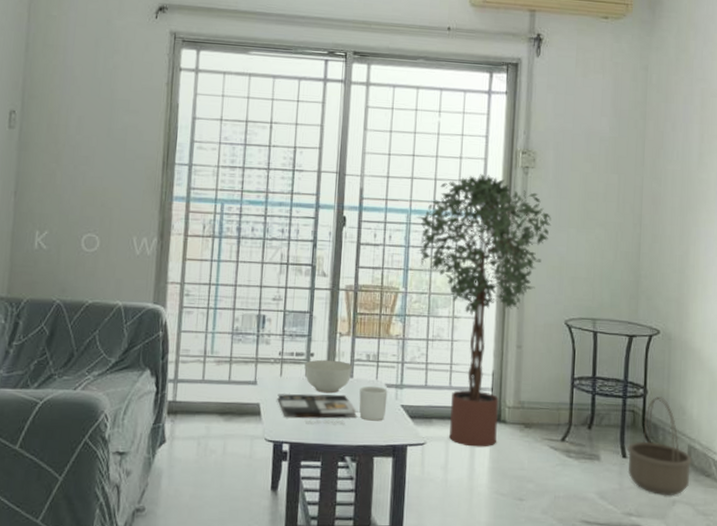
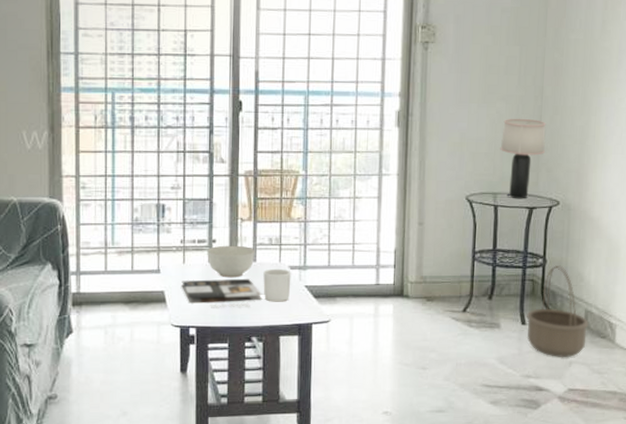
potted tree: present [417,173,552,447] -> none [315,50,452,322]
table lamp: none [599,244,645,327] -> present [500,118,546,199]

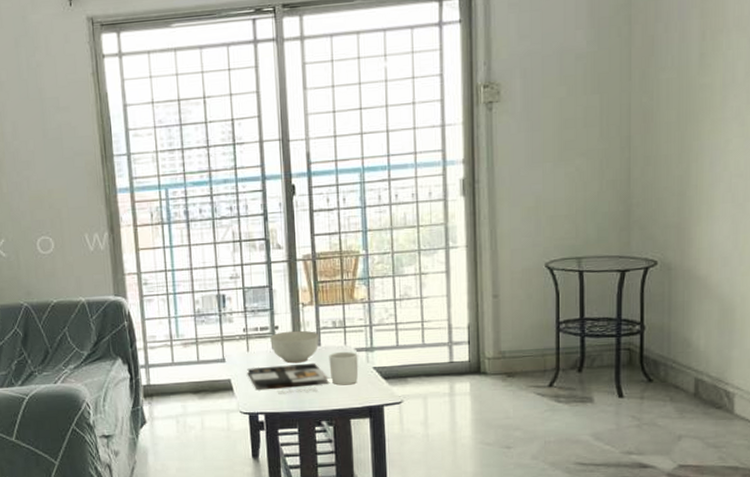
table lamp: present [500,118,546,199] -> none [582,173,637,262]
basket: present [526,265,590,358] -> none [624,331,701,432]

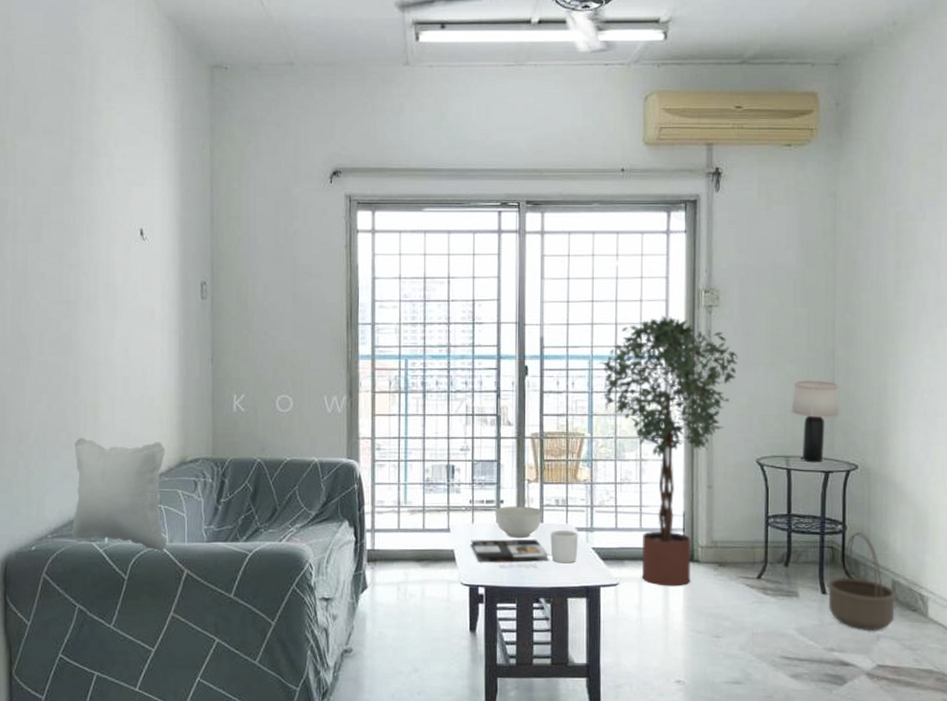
potted tree: none [371,116,523,401] -> present [599,315,738,587]
table lamp: none [582,173,637,262] -> present [791,380,840,463]
basket: none [624,331,701,432] -> present [827,532,898,631]

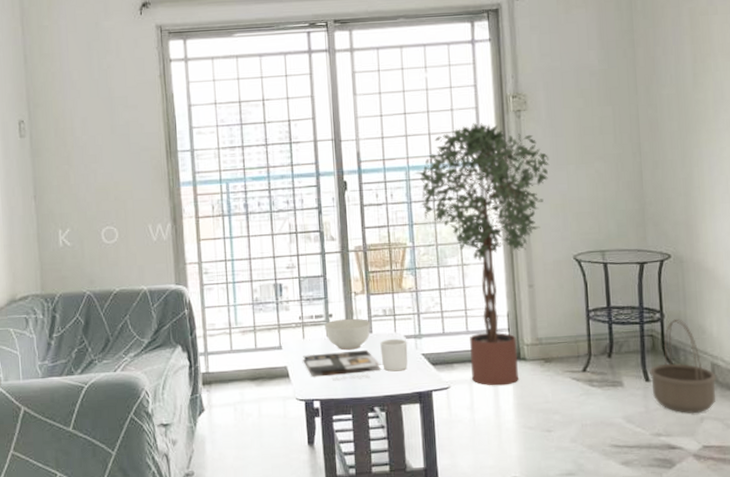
table lamp: present [791,380,840,463] -> none [603,175,650,255]

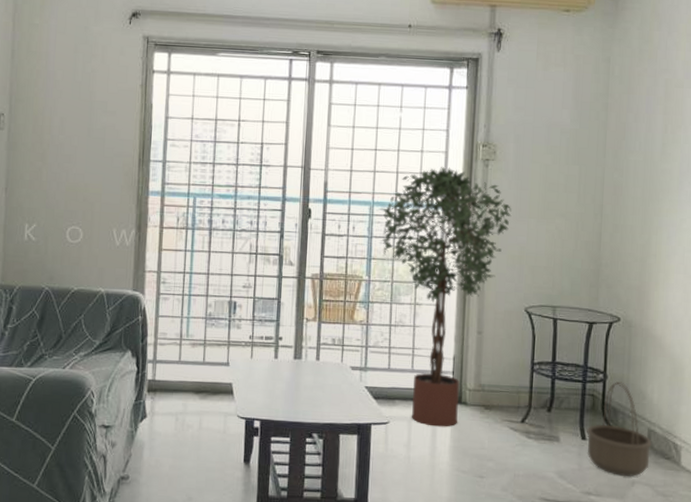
magazine: present [303,349,382,381] -> none [248,374,325,404]
bowl: present [325,318,371,350] -> none [273,343,319,375]
mug: present [380,338,408,372] -> none [325,368,353,401]

